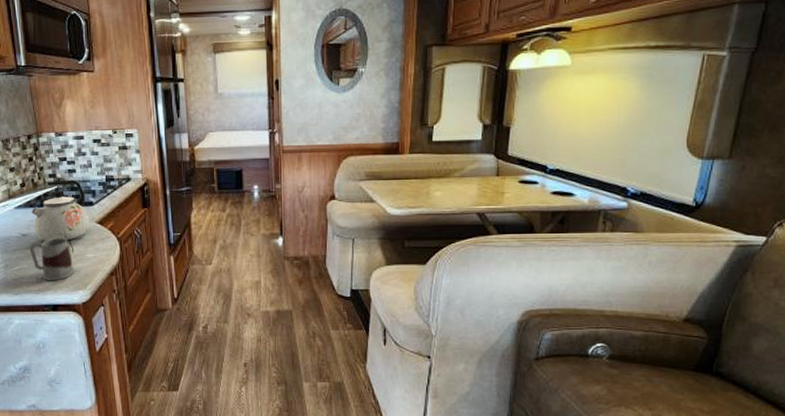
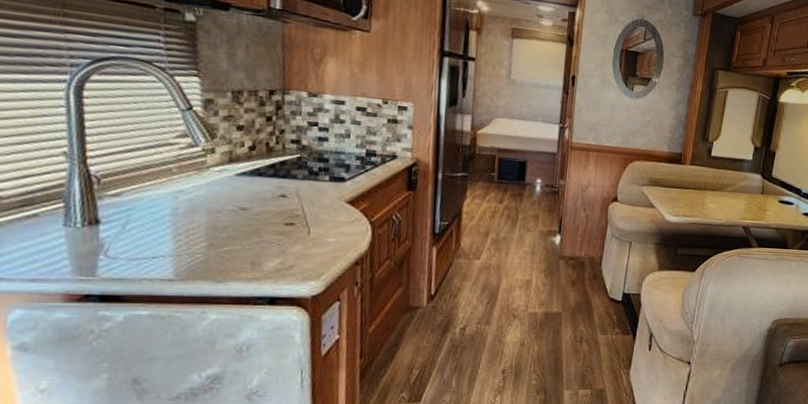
mug: present [29,237,76,281] -> none [247,215,309,268]
kettle: present [31,180,90,241] -> none [259,147,337,221]

